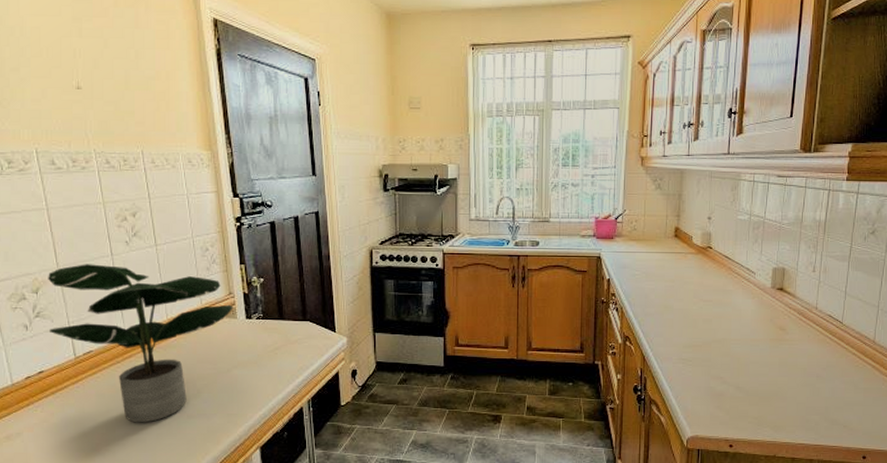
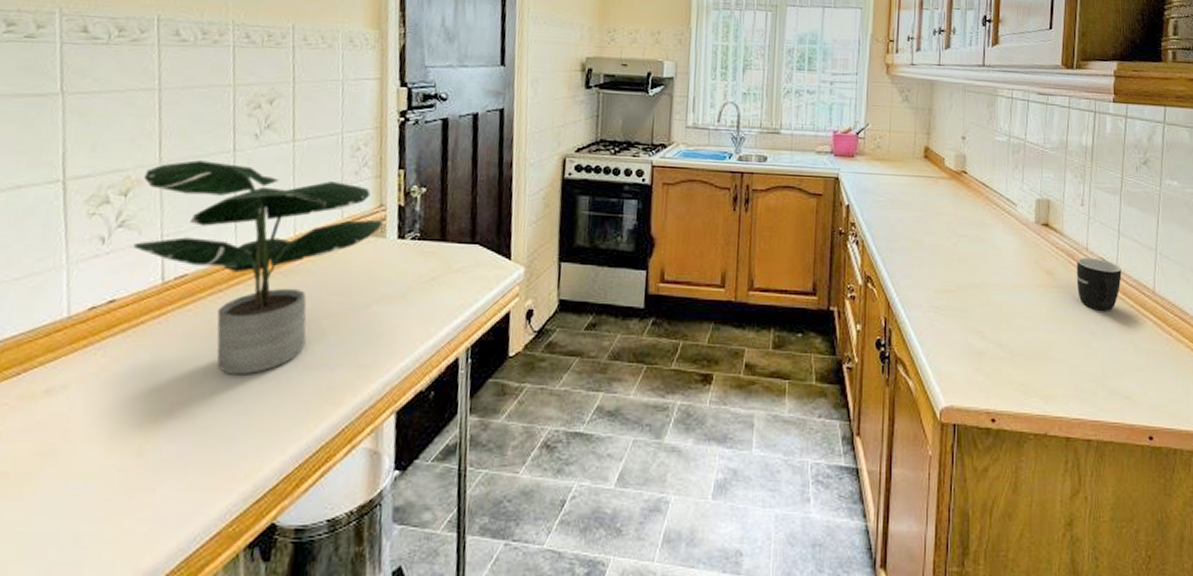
mug: none [806,315,846,358] -> present [1076,257,1122,311]

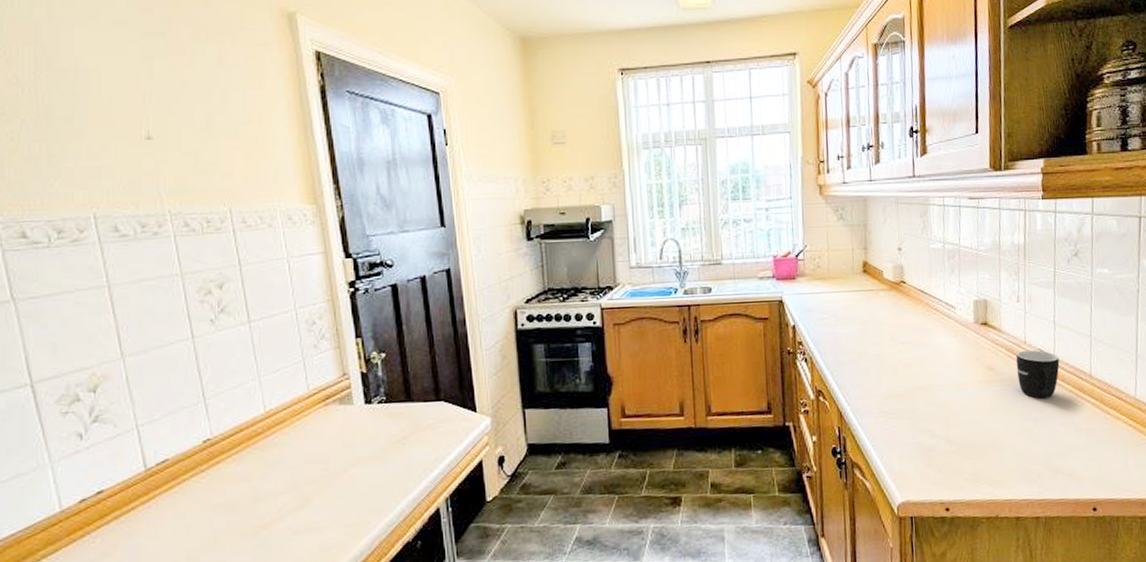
potted plant: present [134,160,384,375] -> none [109,350,349,547]

